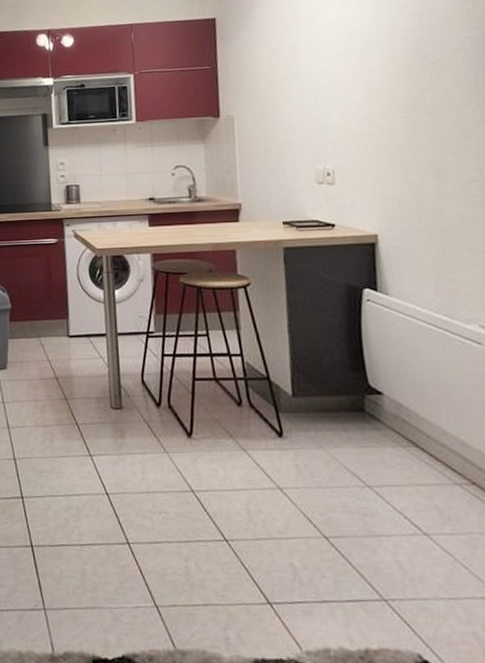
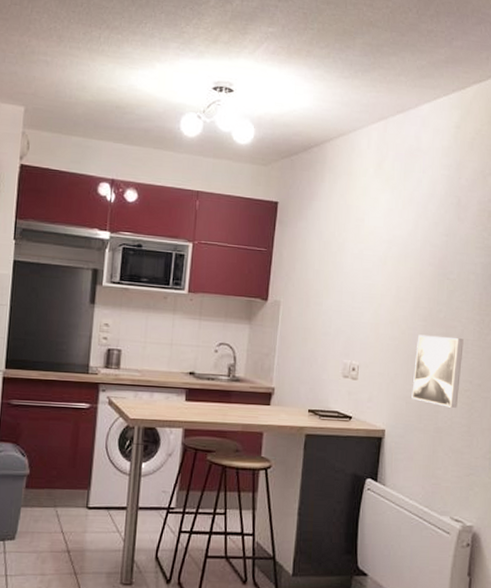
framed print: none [401,124,466,202] -> present [412,334,464,408]

